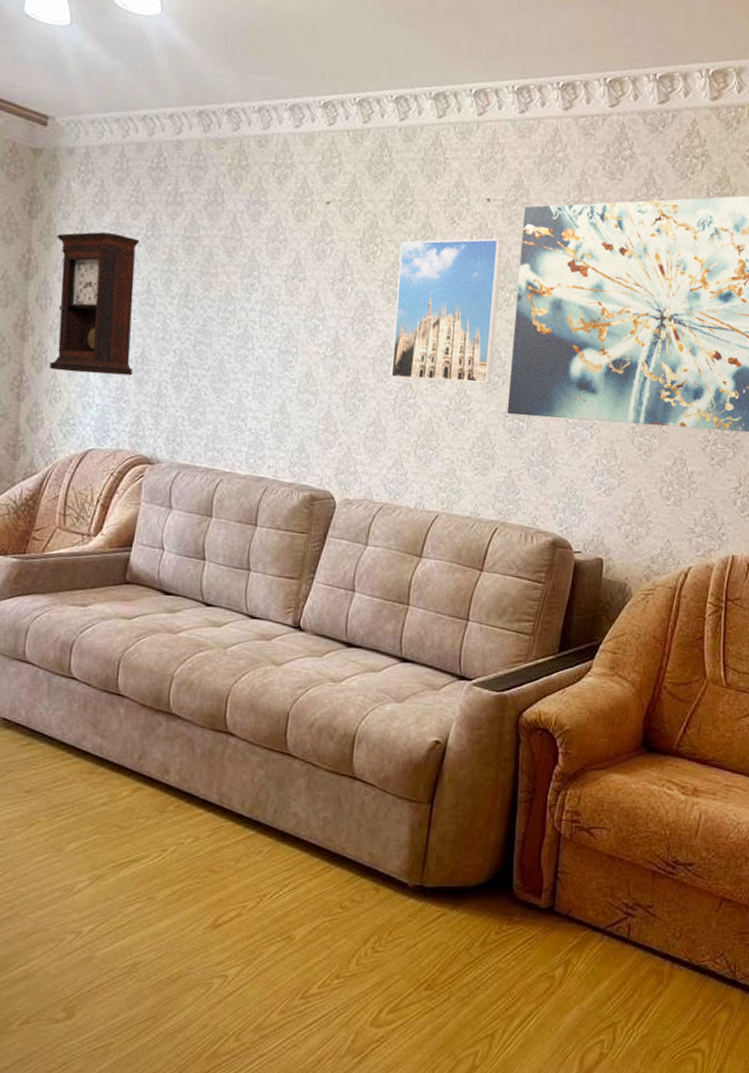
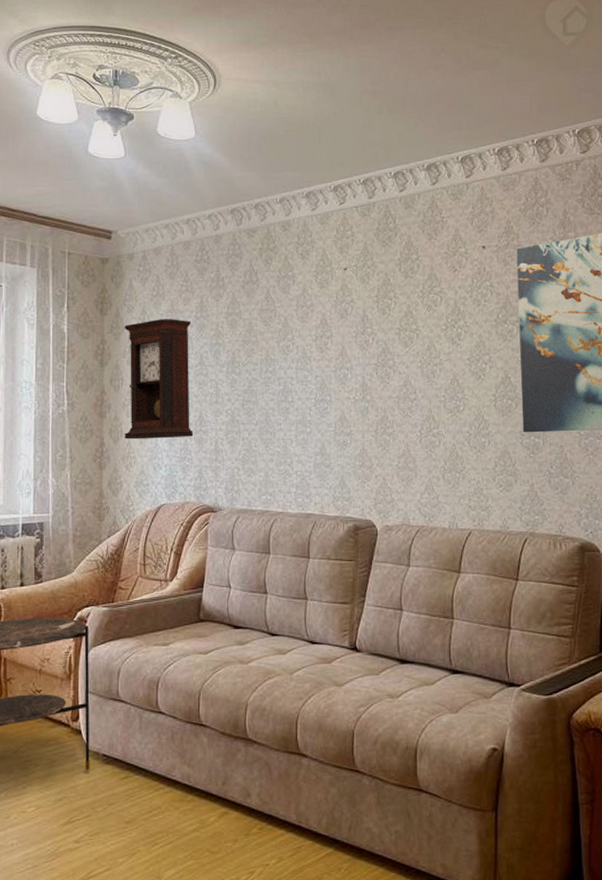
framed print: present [391,238,503,384] -> none [412,279,506,413]

